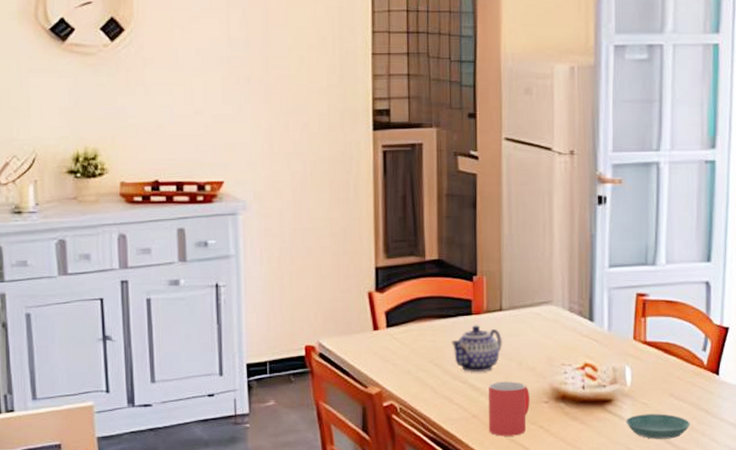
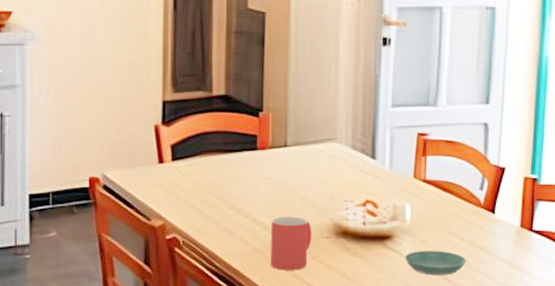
teapot: present [451,325,503,373] -> none [236,160,287,207]

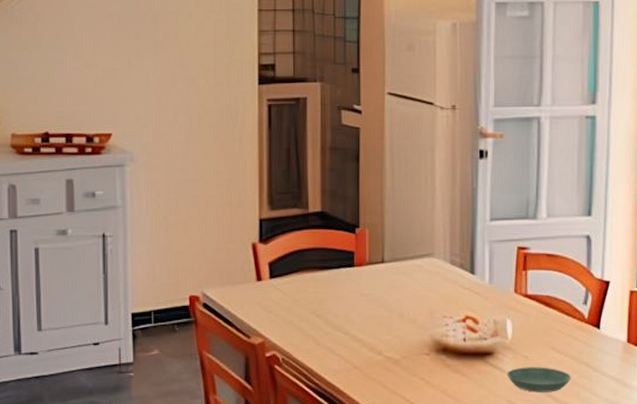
mug: present [270,217,312,271] -> none [369,333,411,388]

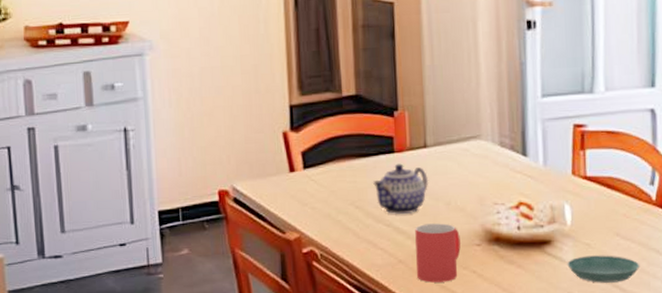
teapot: none [334,277,385,324] -> present [373,163,429,214]
mug: none [369,333,411,388] -> present [415,223,461,283]

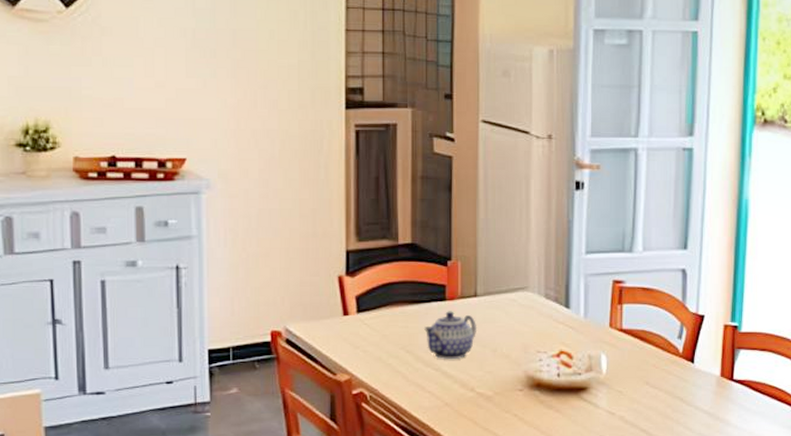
mug: present [415,223,461,283] -> none [461,369,504,425]
saucer: present [567,255,640,283] -> none [601,402,666,428]

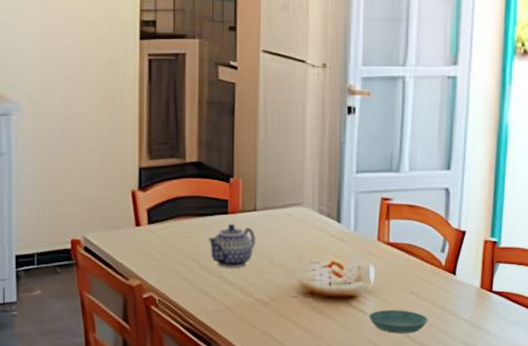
saucer: none [601,402,666,428] -> present [369,310,429,333]

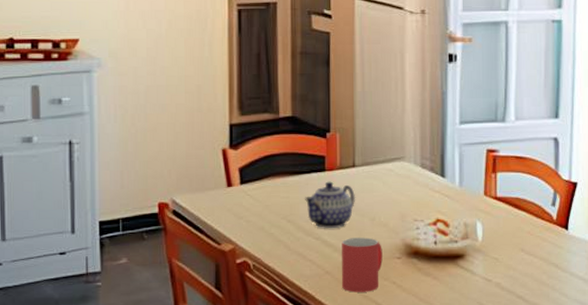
mug: none [240,277,280,328] -> present [341,237,383,293]
saucer: present [369,310,429,333] -> none [477,268,541,294]

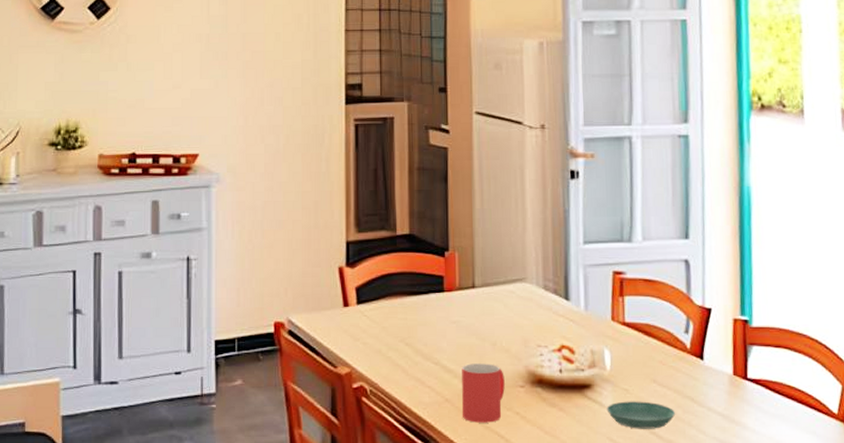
teapot: present [305,181,356,229] -> none [423,303,476,353]
saucer: none [477,268,541,294] -> present [606,401,676,429]

